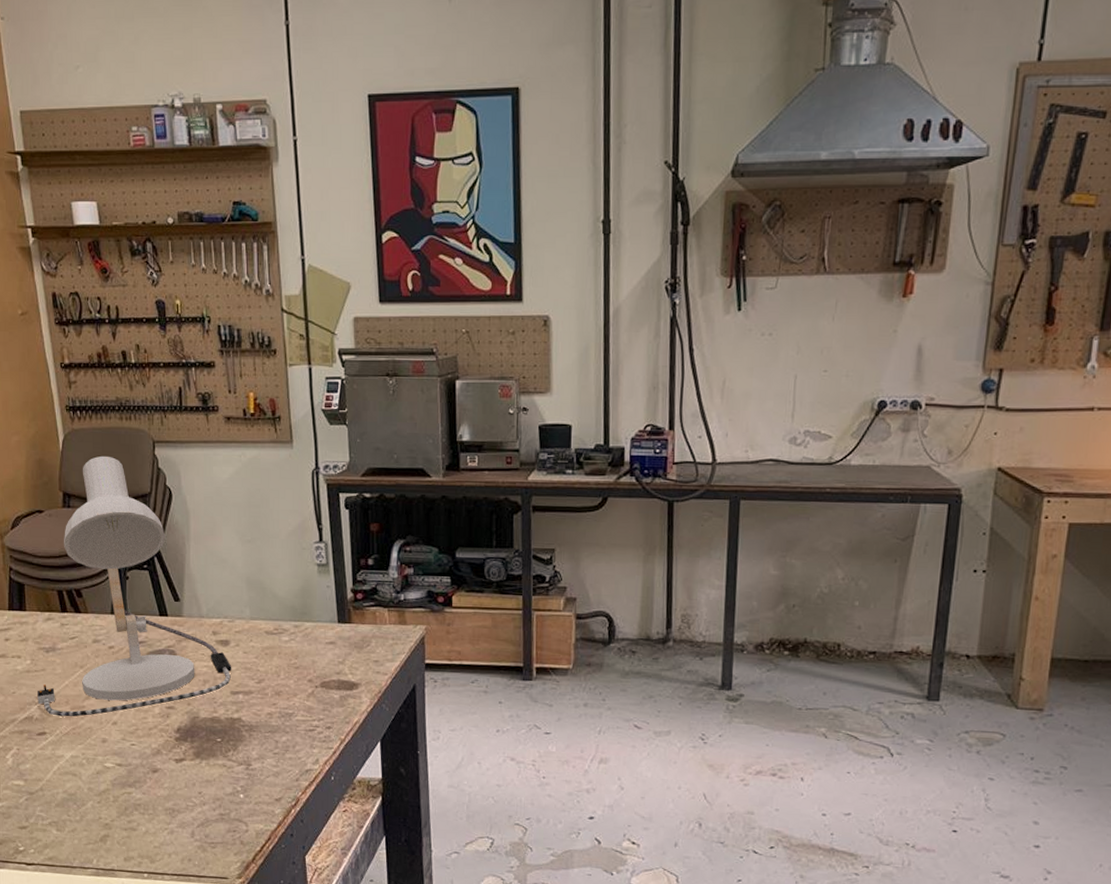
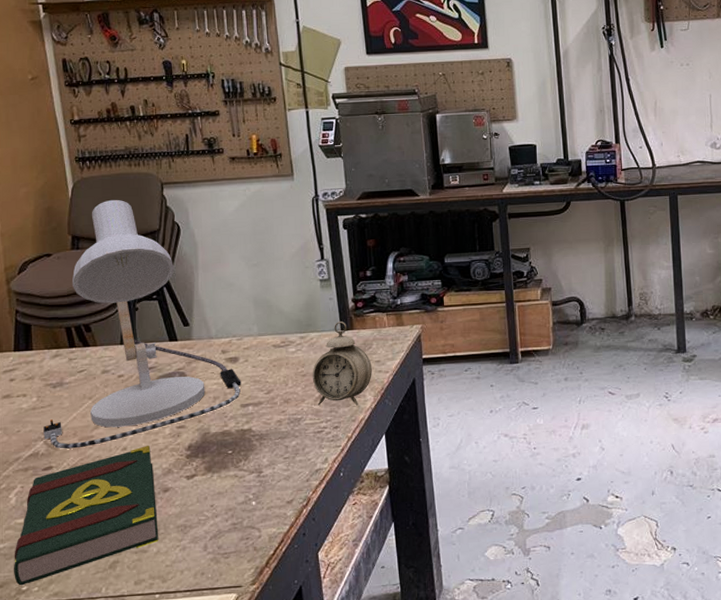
book: none [11,723,148,846] -> present [14,446,159,586]
alarm clock: none [305,613,369,707] -> present [312,321,372,406]

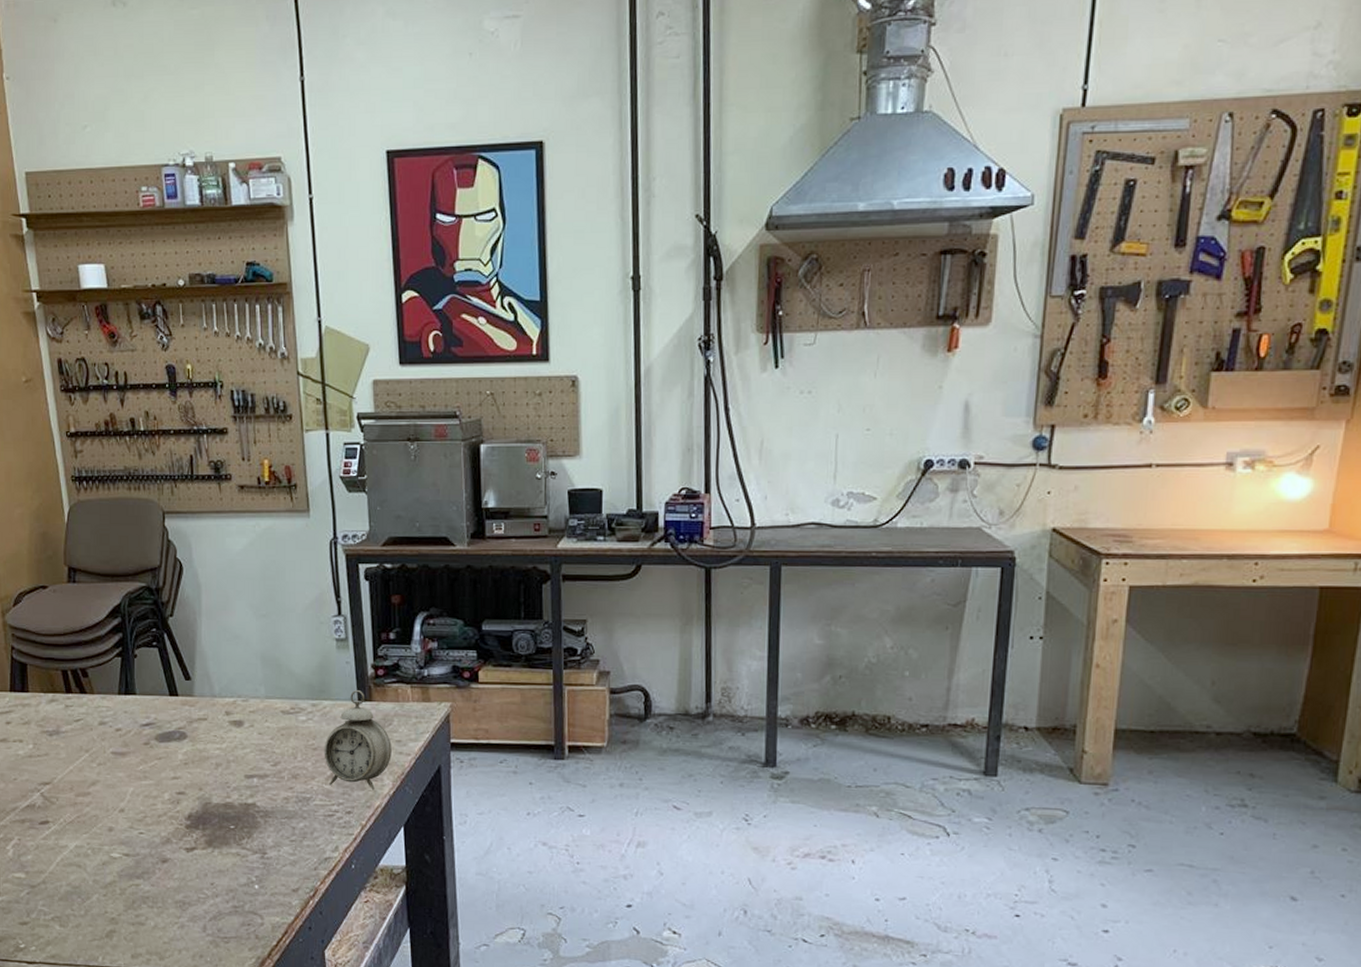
book: present [14,446,159,586] -> none [12,810,157,943]
desk lamp: present [44,199,241,449] -> none [40,527,246,805]

